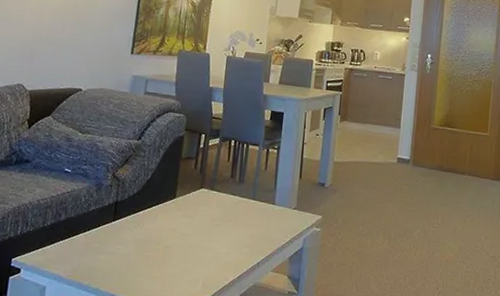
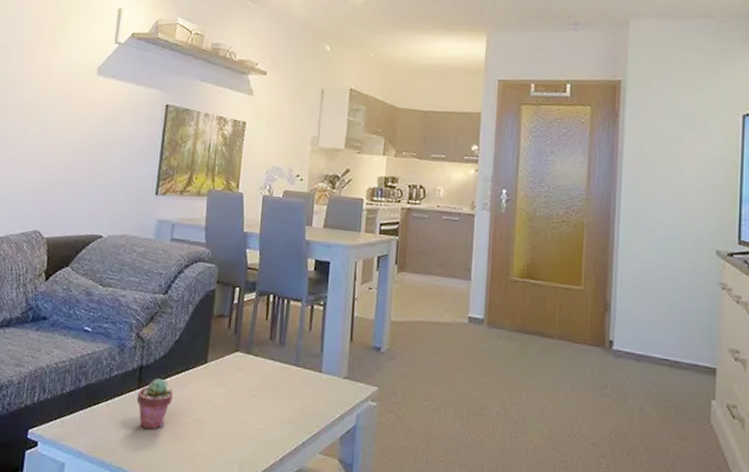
potted succulent: none [112,212,145,255] -> present [136,378,173,429]

